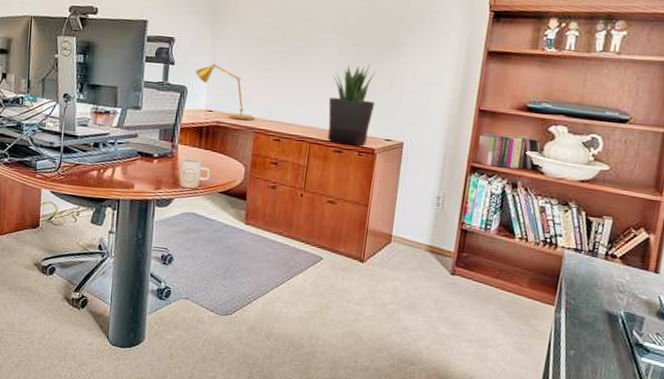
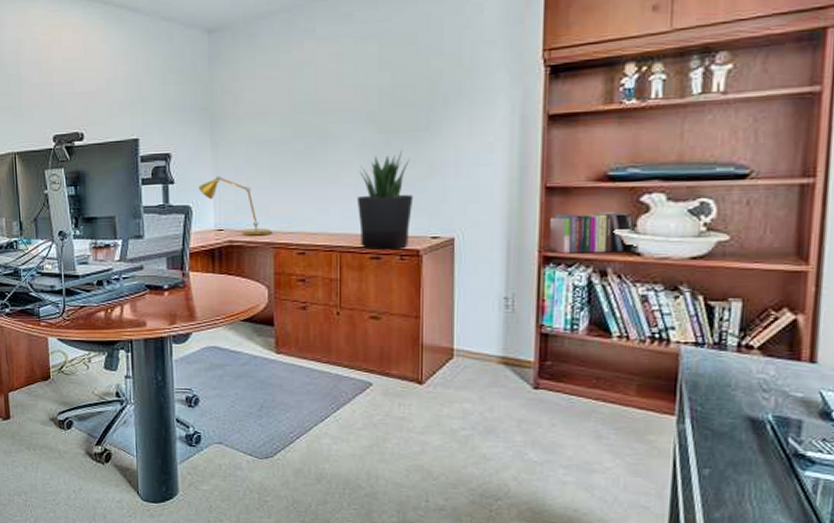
mug: present [179,158,211,189] -> none [194,286,229,320]

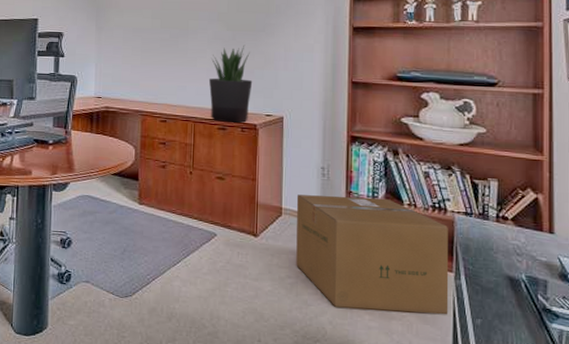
desk lamp: present [198,175,273,236] -> none [83,53,141,105]
box: none [472,331,671,466] -> present [296,194,449,315]
books: present [549,212,639,254] -> none [355,103,421,137]

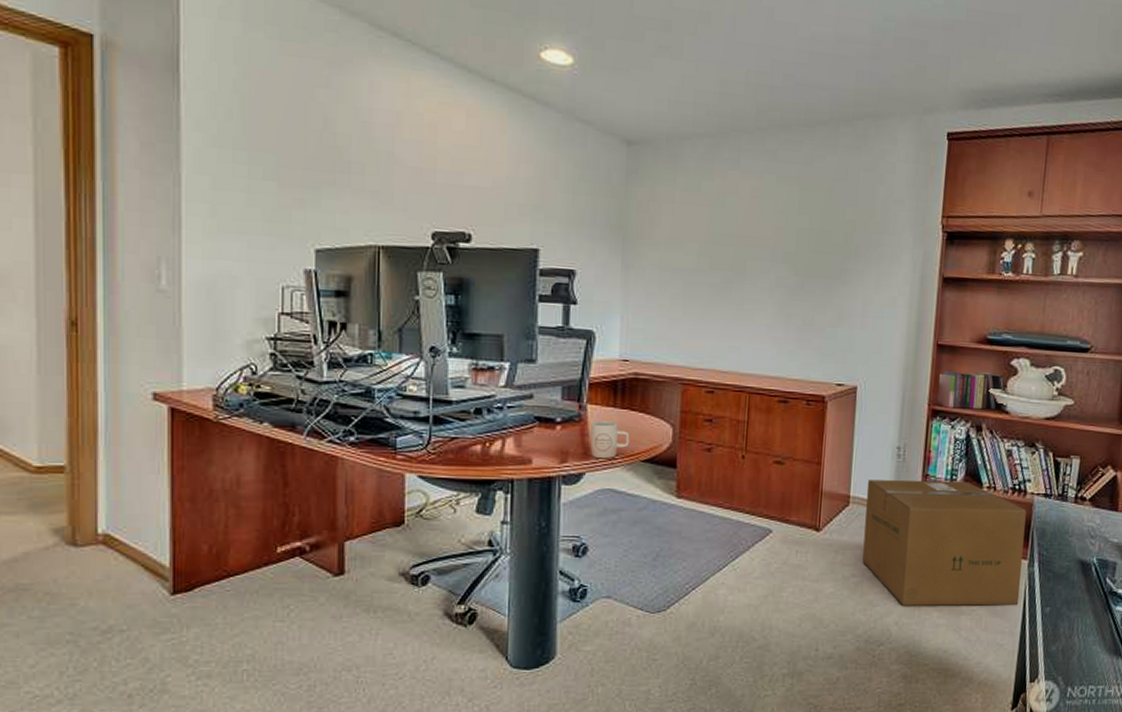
mug: none [73,143,103,173] -> present [590,421,630,459]
planter: present [208,45,253,123] -> none [768,295,823,394]
books: none [355,103,421,137] -> present [937,370,1008,411]

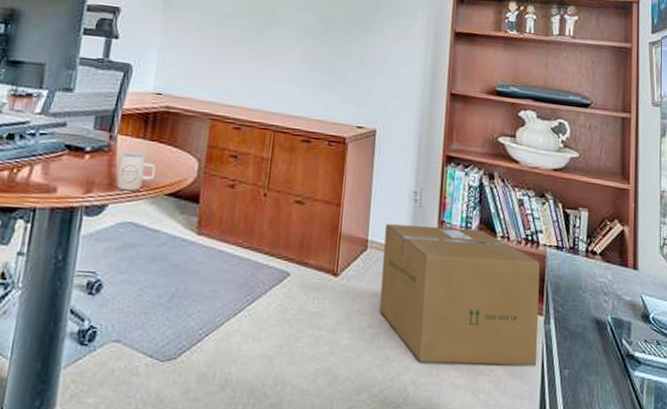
books: present [937,370,1008,411] -> none [451,118,517,160]

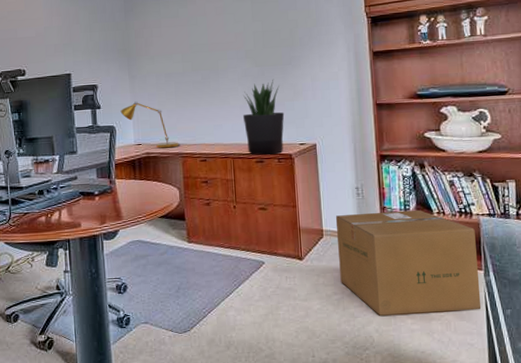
mug: present [116,151,157,192] -> none [120,190,149,219]
desk lamp: none [143,37,212,106] -> present [120,101,180,149]
planter: none [294,42,345,135] -> present [242,79,285,155]

